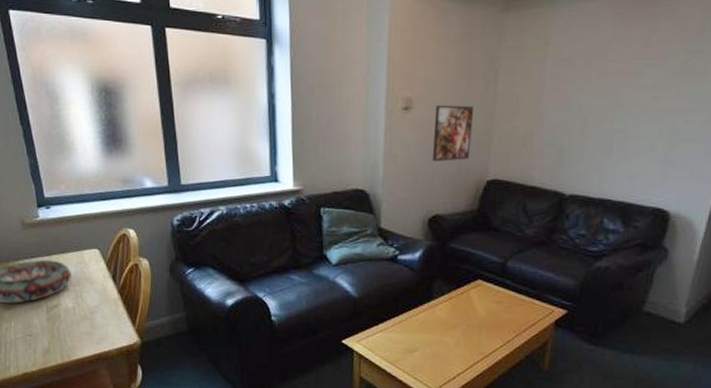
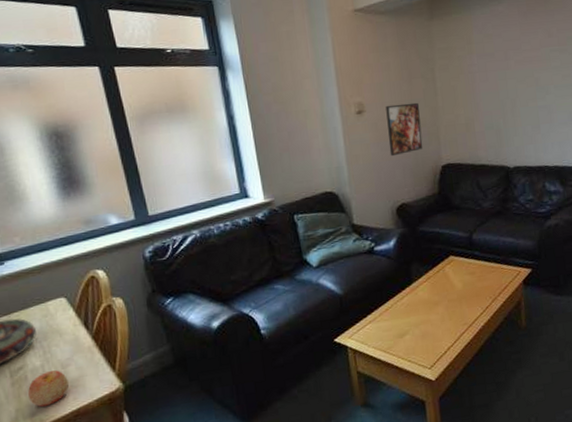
apple: none [59,314,94,345] -> present [27,370,69,407]

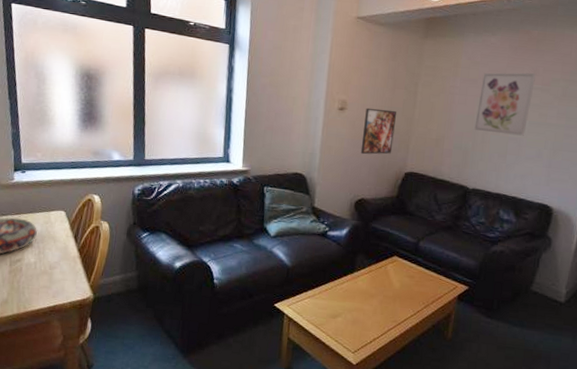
apple: present [27,370,69,407] -> none [19,268,52,297]
wall art: none [498,35,553,106] -> present [474,72,536,136]

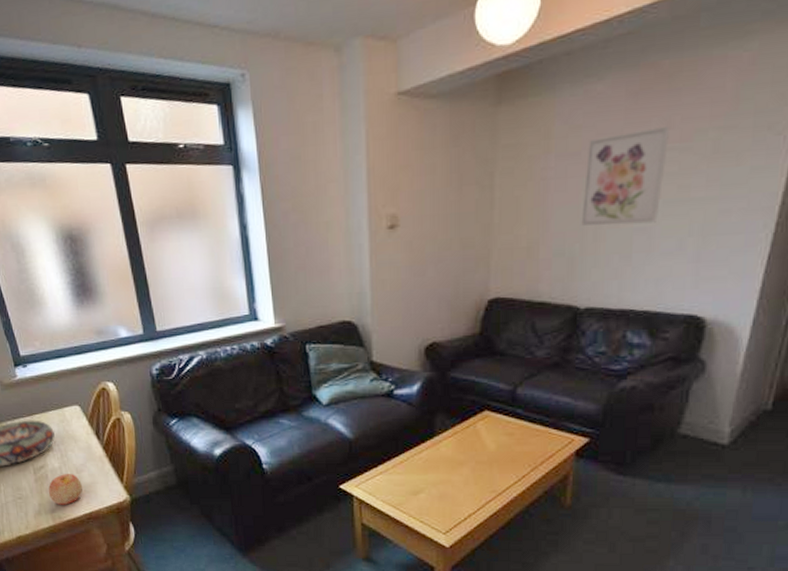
apple: none [19,268,52,297] -> present [48,474,83,505]
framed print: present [360,107,397,155] -> none [424,217,469,284]

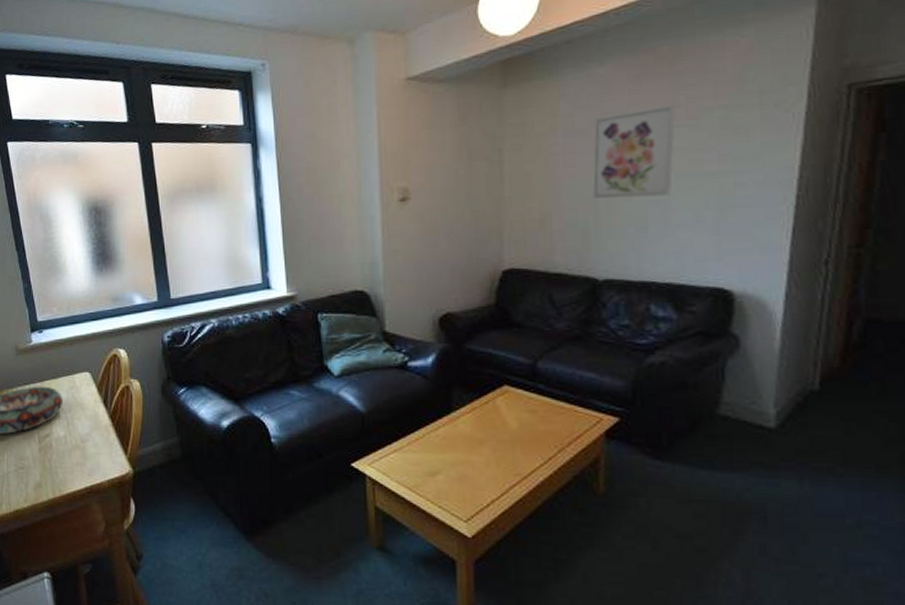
apple: present [48,474,83,505] -> none [51,443,85,477]

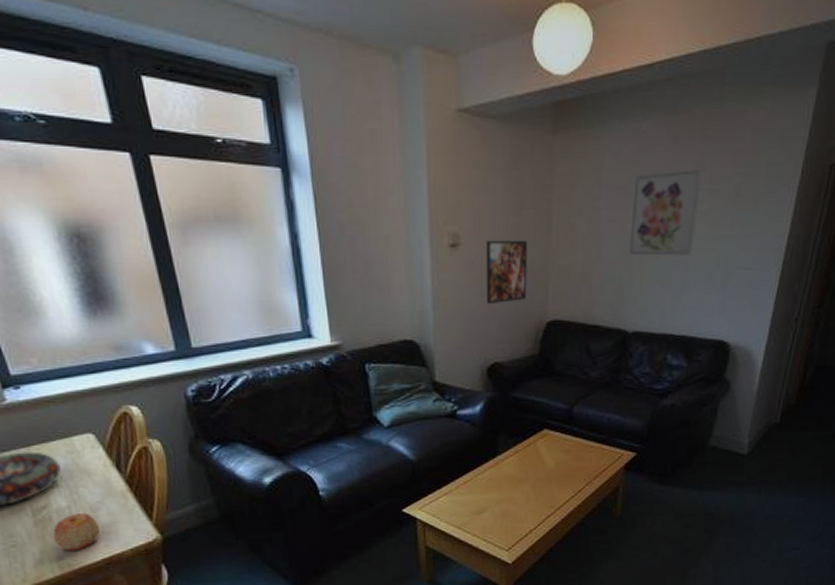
apple: none [51,443,85,477] -> present [52,513,100,551]
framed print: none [436,190,480,255] -> present [486,240,528,305]

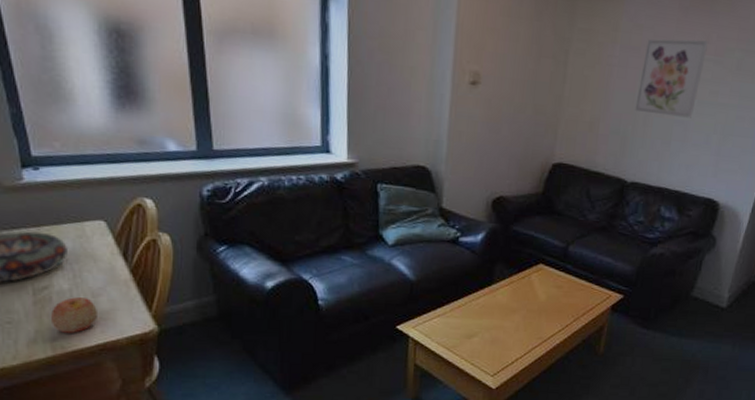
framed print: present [486,240,528,305] -> none [498,82,543,142]

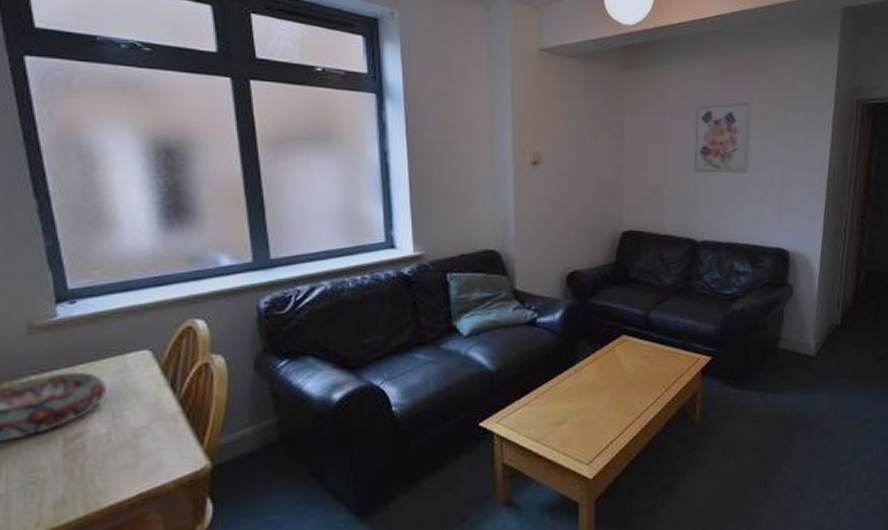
apple: present [50,297,97,333] -> none [83,440,140,486]

